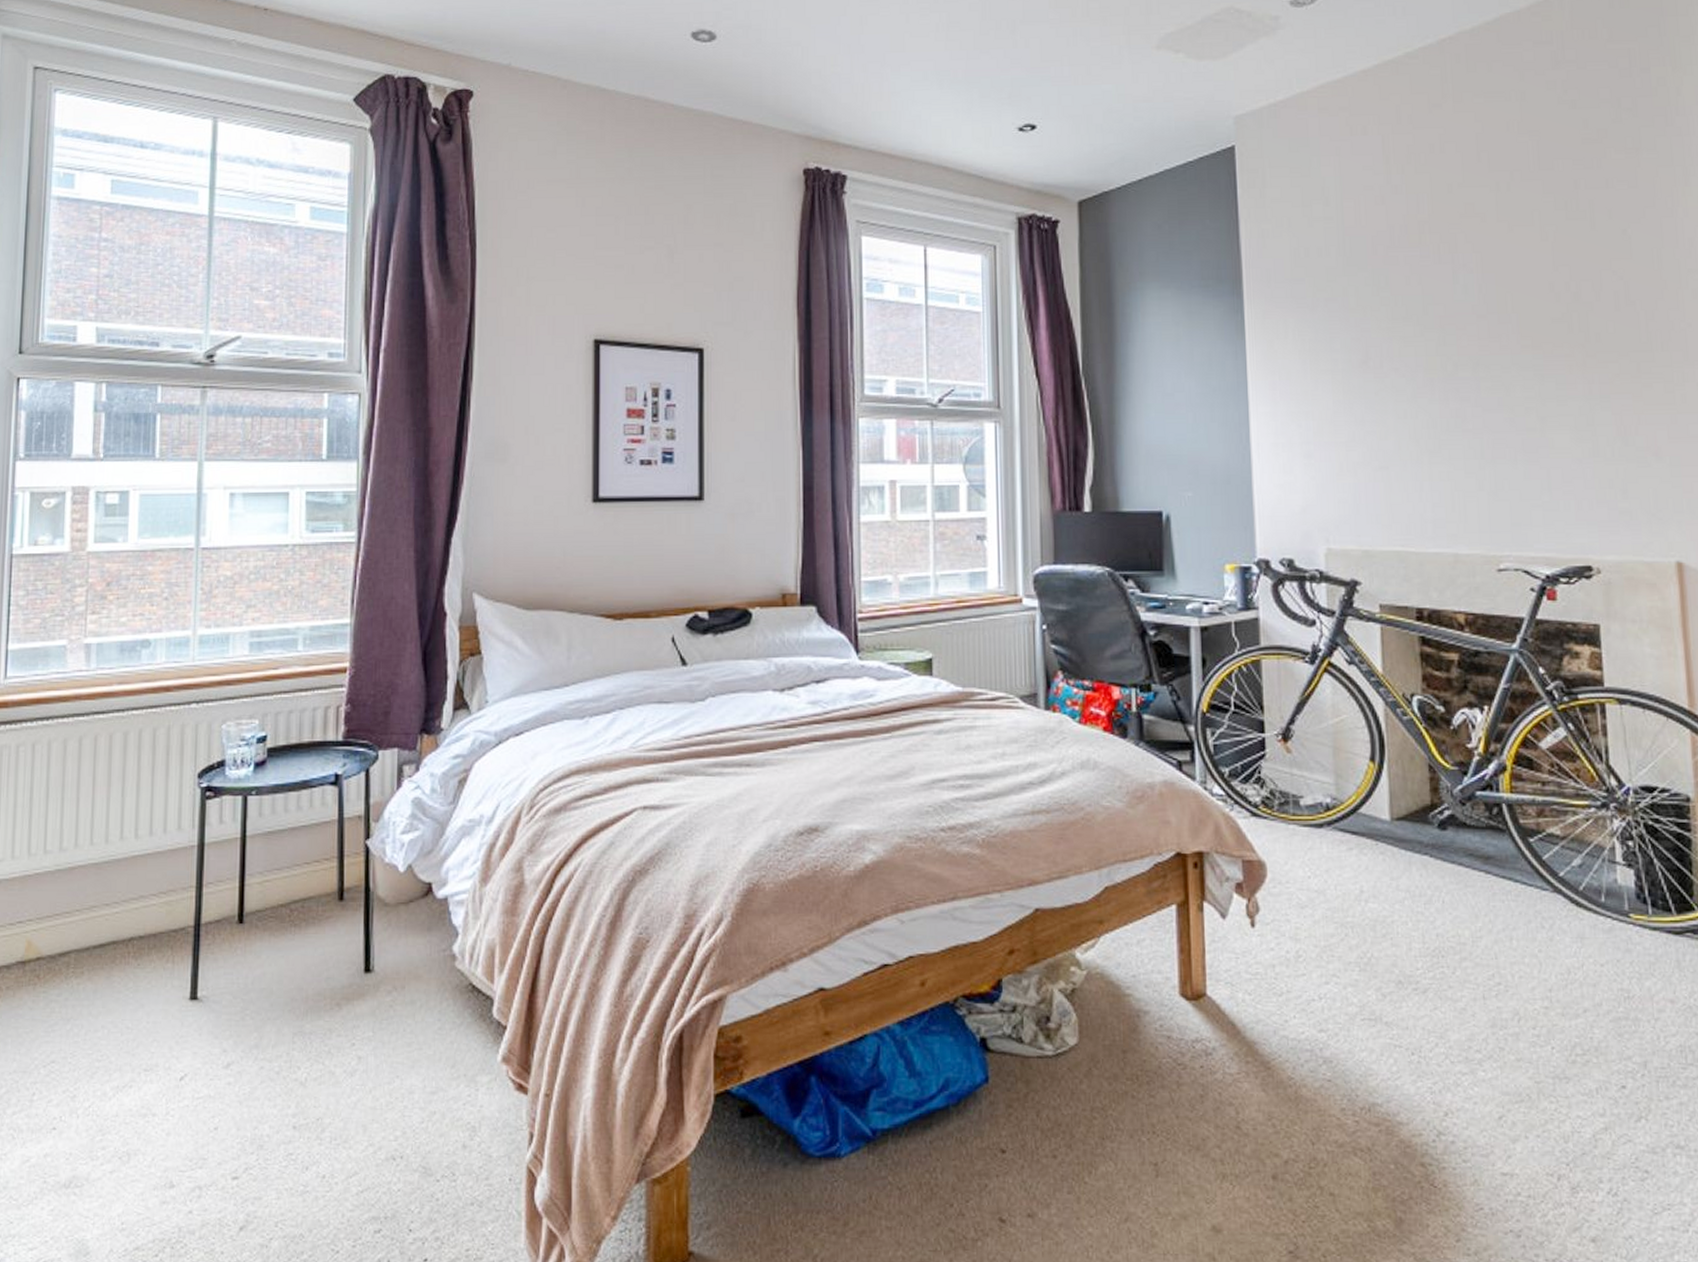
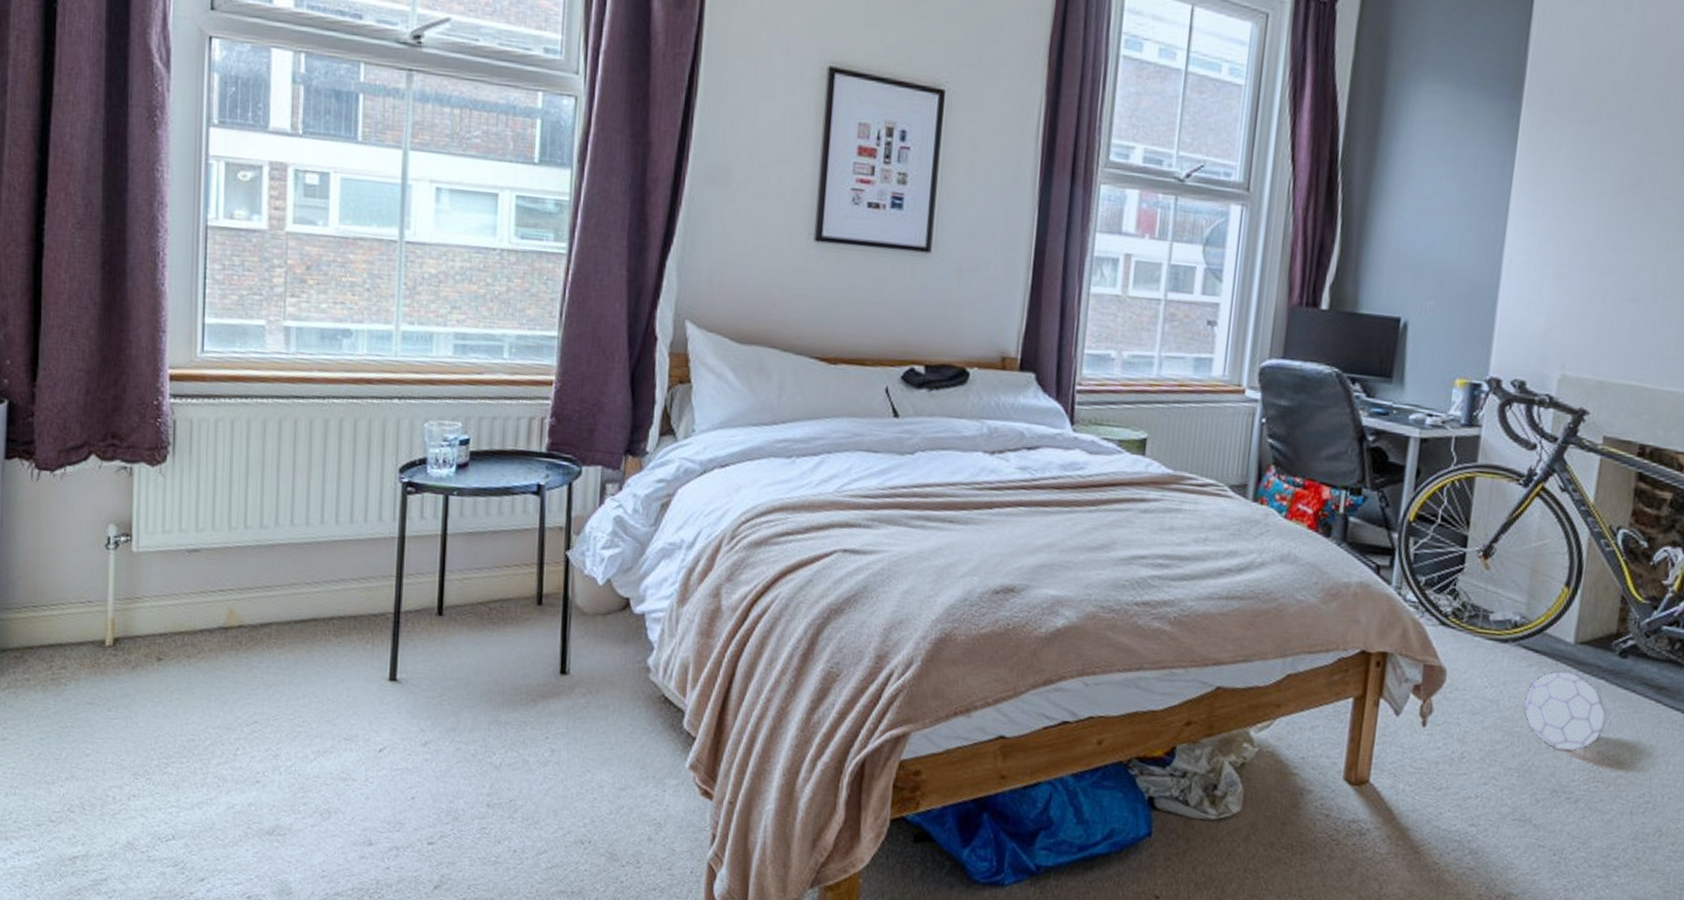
ball: none [1350,851,1439,937] -> present [1522,670,1607,751]

